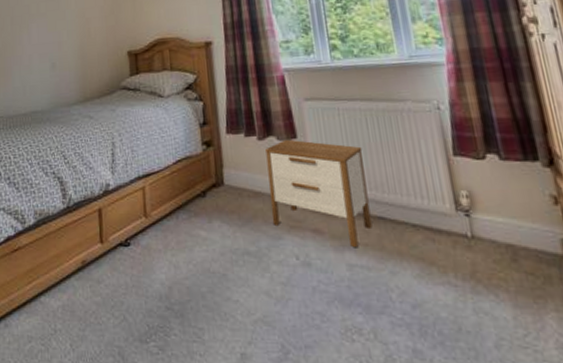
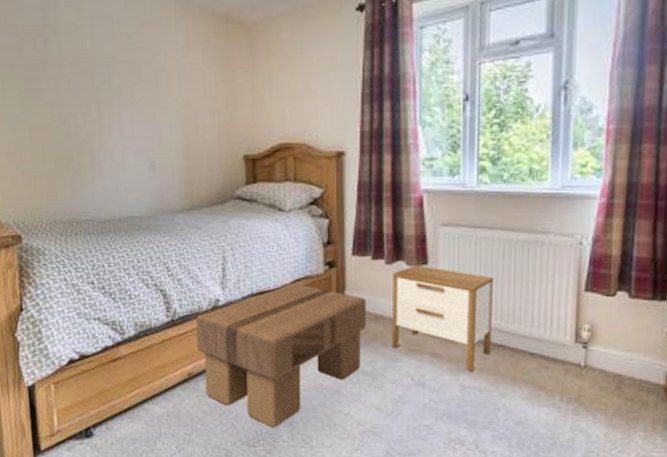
footstool: none [89,164,247,320] -> present [196,283,366,428]

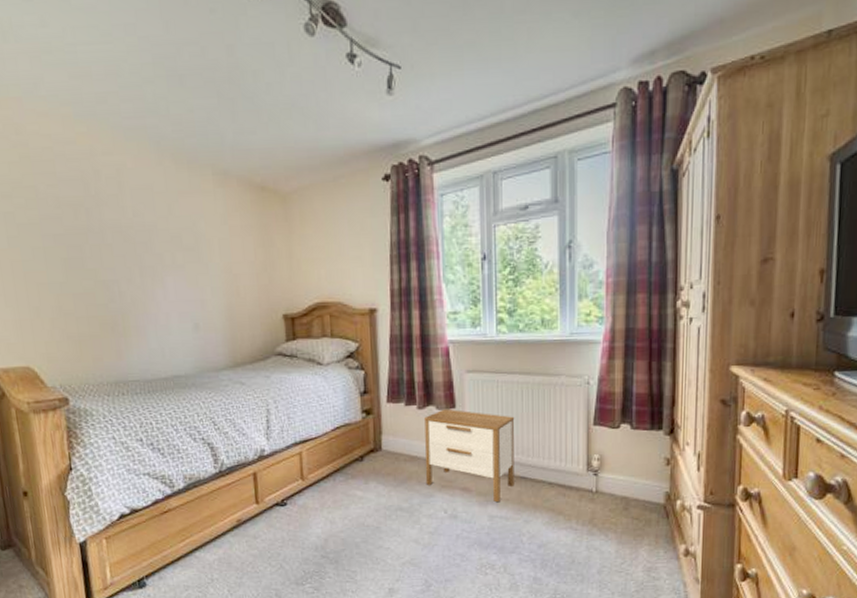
footstool: present [196,283,366,428] -> none [243,431,402,566]

